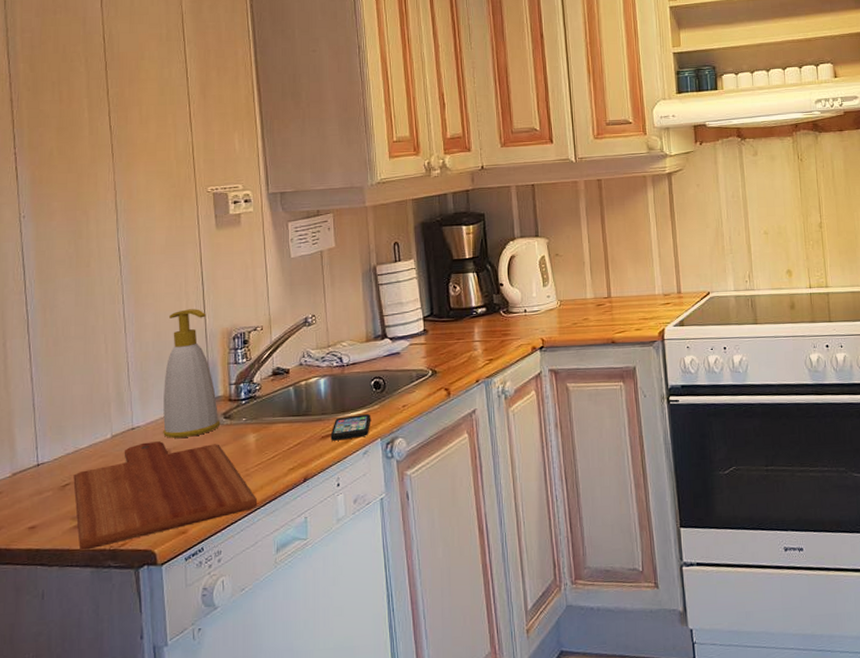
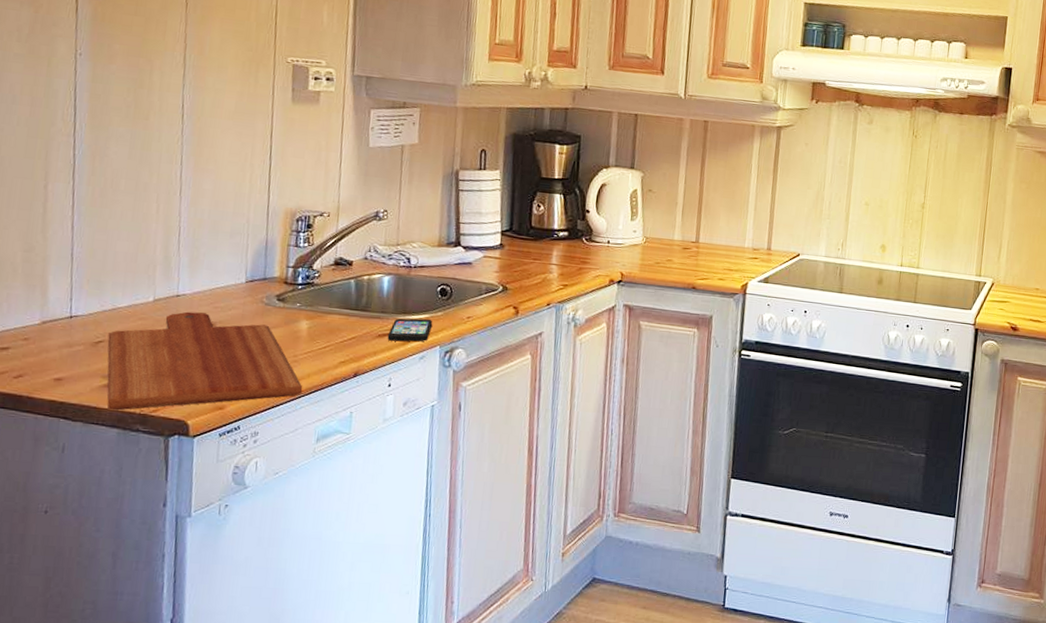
soap bottle: present [163,309,221,438] -> none [210,182,273,314]

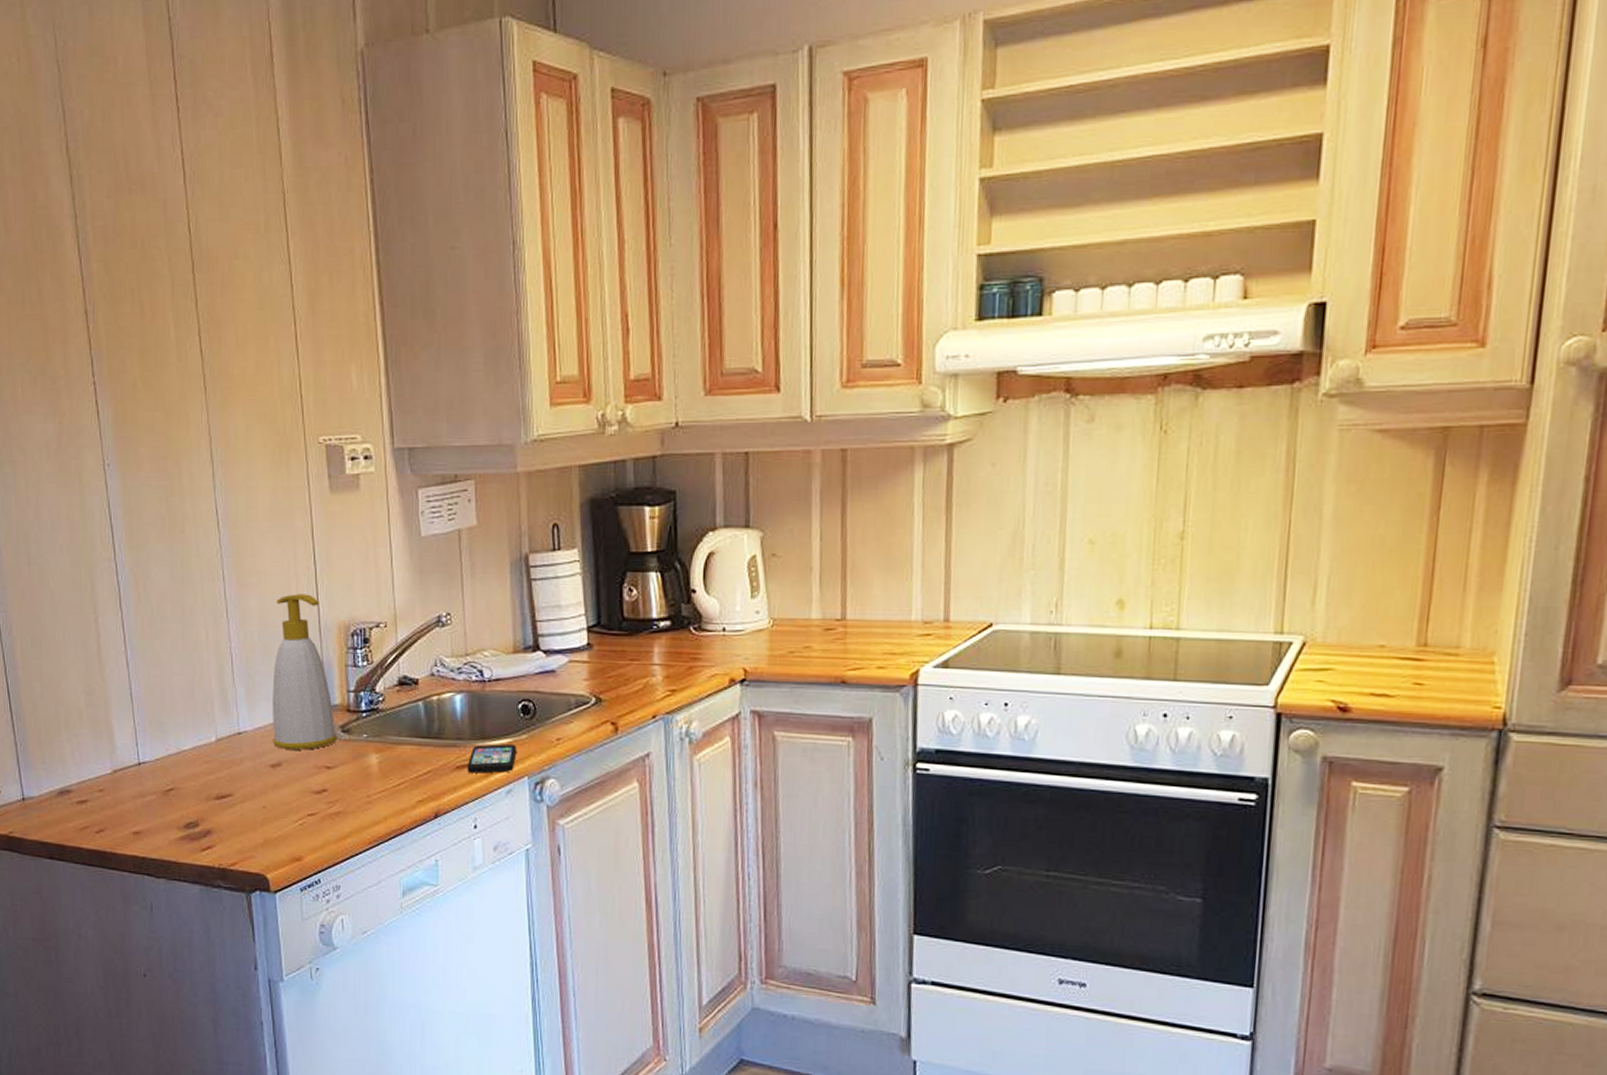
cutting board: present [107,311,303,411] -> none [177,751,381,865]
soap bottle: none [210,182,273,314] -> present [272,594,338,750]

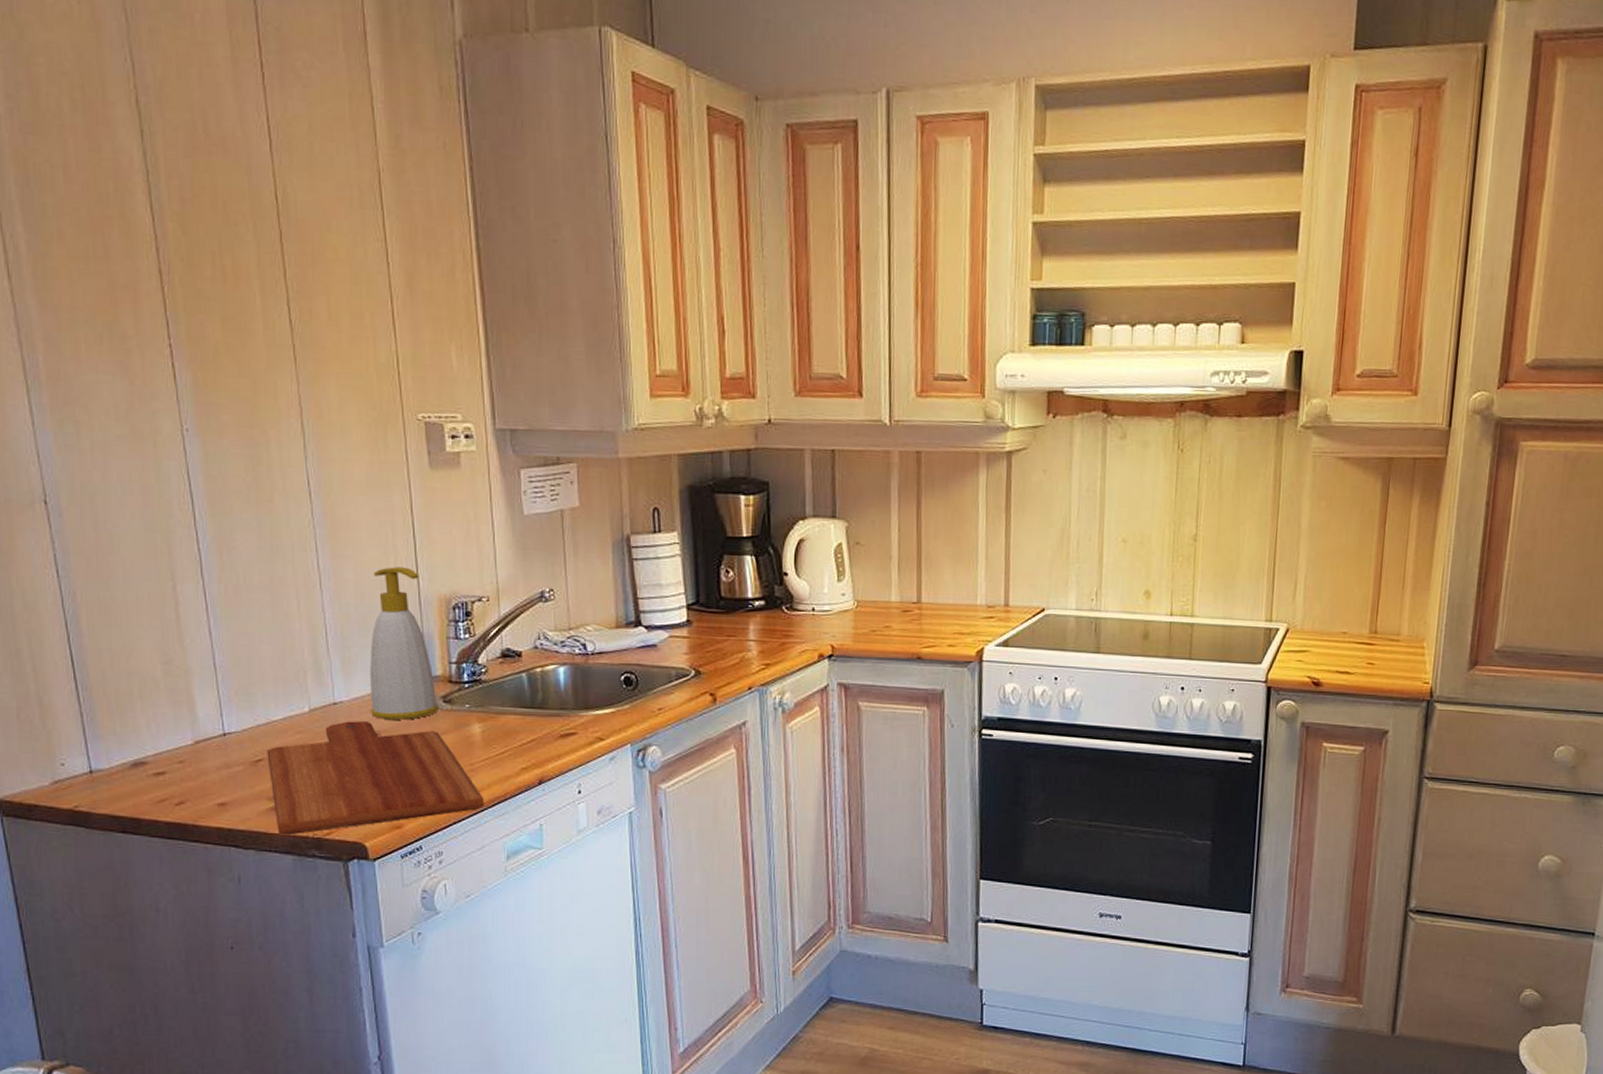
cutting board: none [177,751,381,865] -> present [267,721,485,835]
smartphone: present [467,744,517,774] -> none [571,714,620,742]

